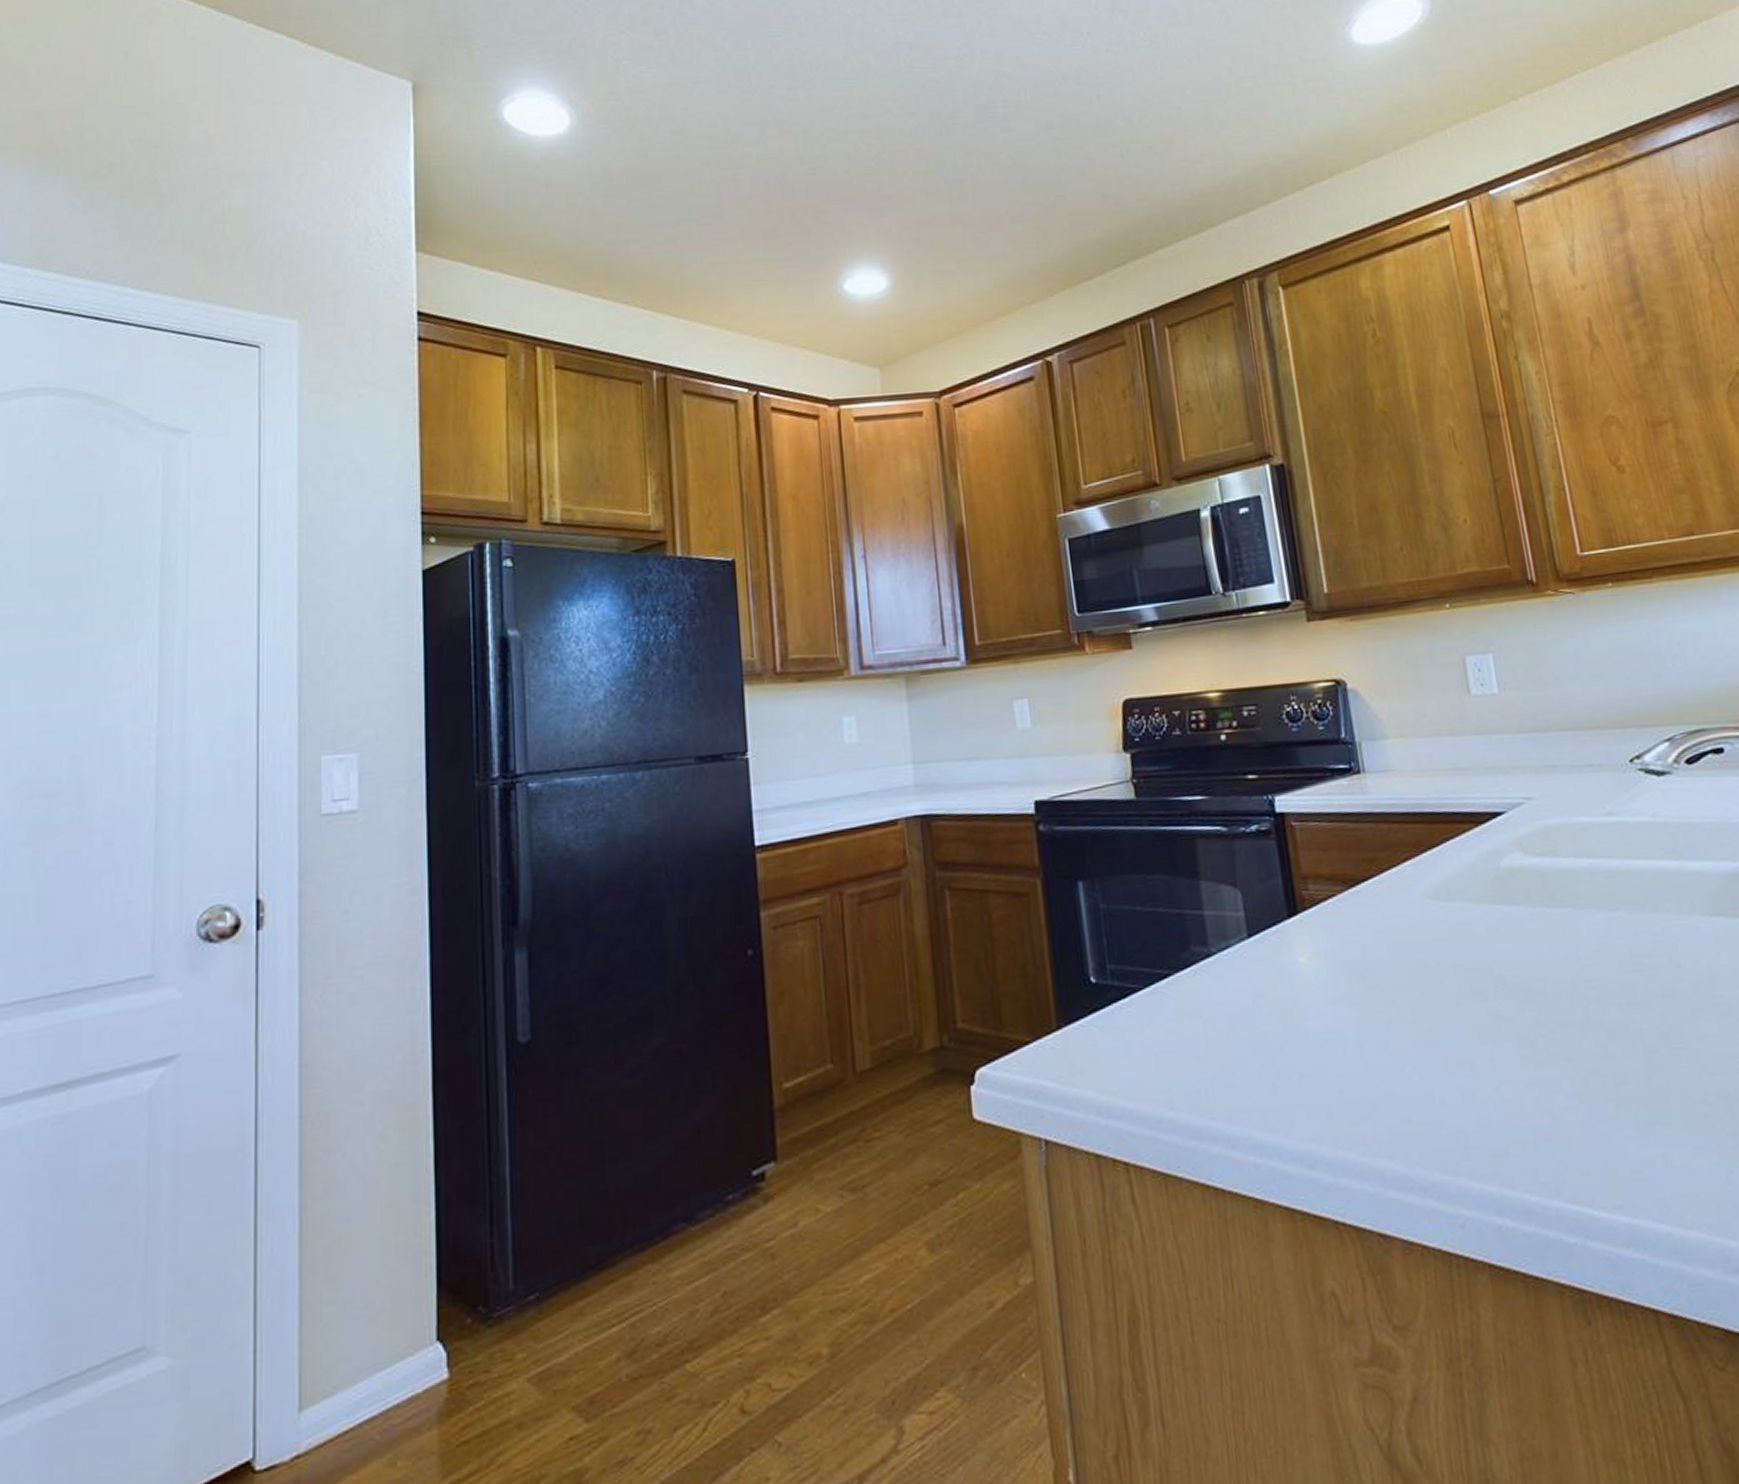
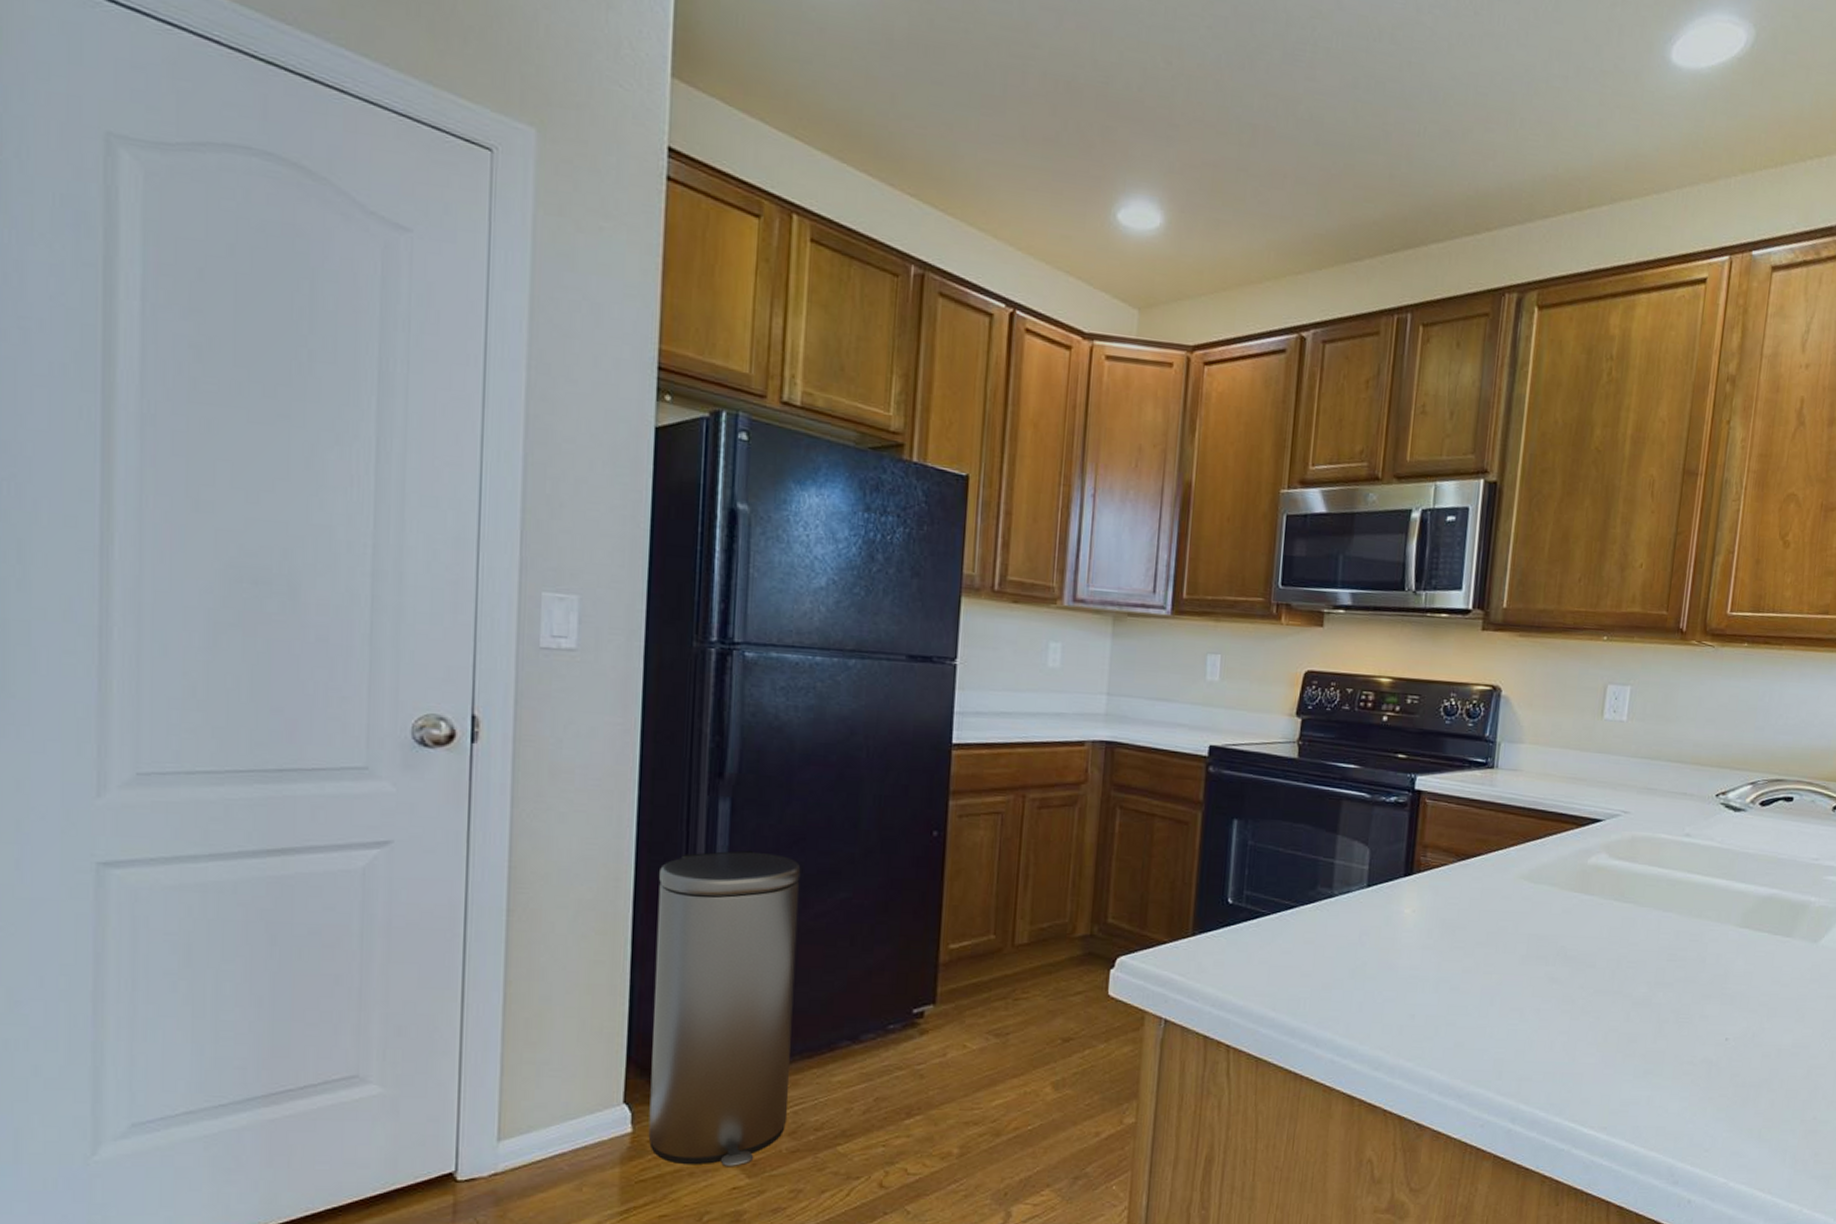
pedal bin: none [458,1004,624,1414] -> present [648,850,801,1167]

